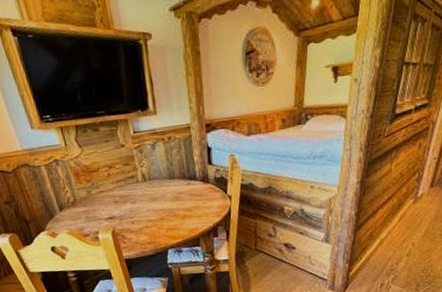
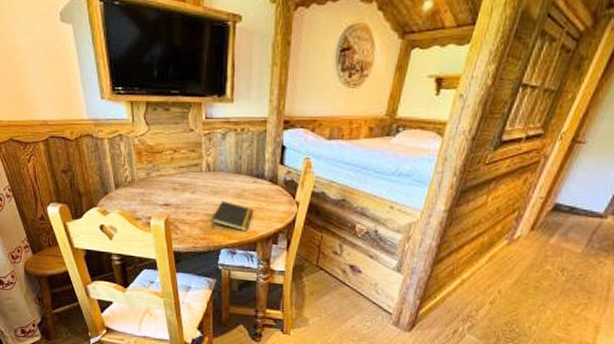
notepad: none [153,205,192,233] -> present [210,201,254,232]

